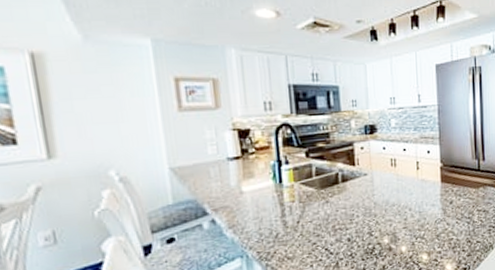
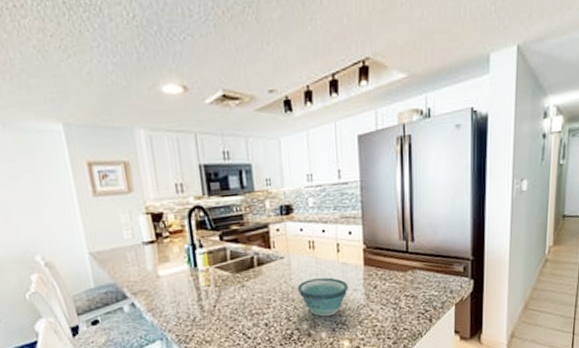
bowl: none [379,193,427,231] -> present [297,277,349,317]

